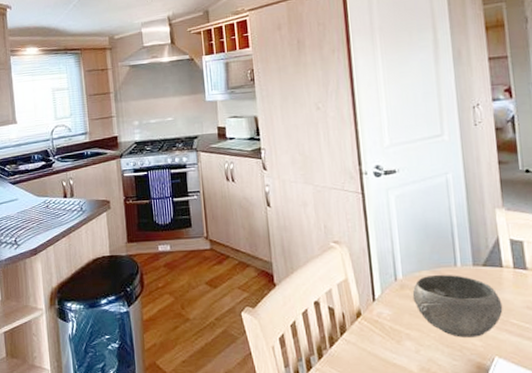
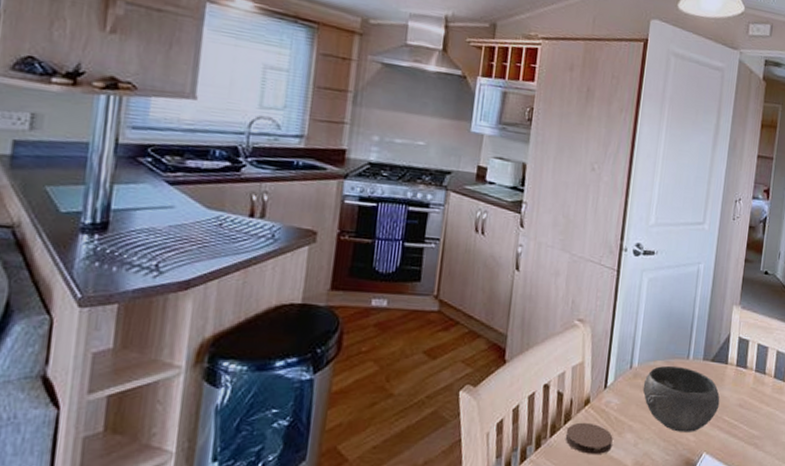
coaster: none [344,333,393,363] -> present [565,422,613,455]

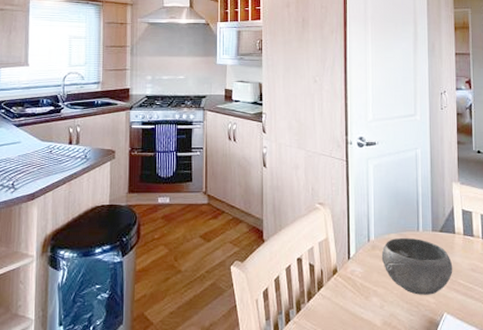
coaster: present [565,422,613,455] -> none [320,289,361,317]

